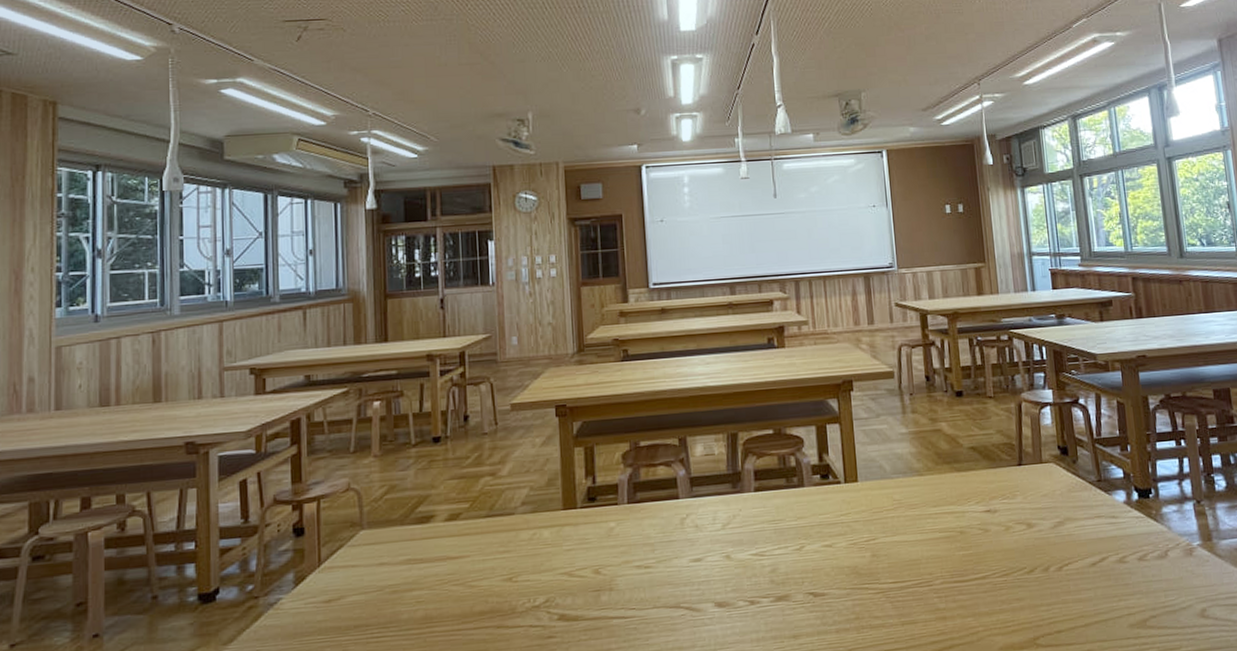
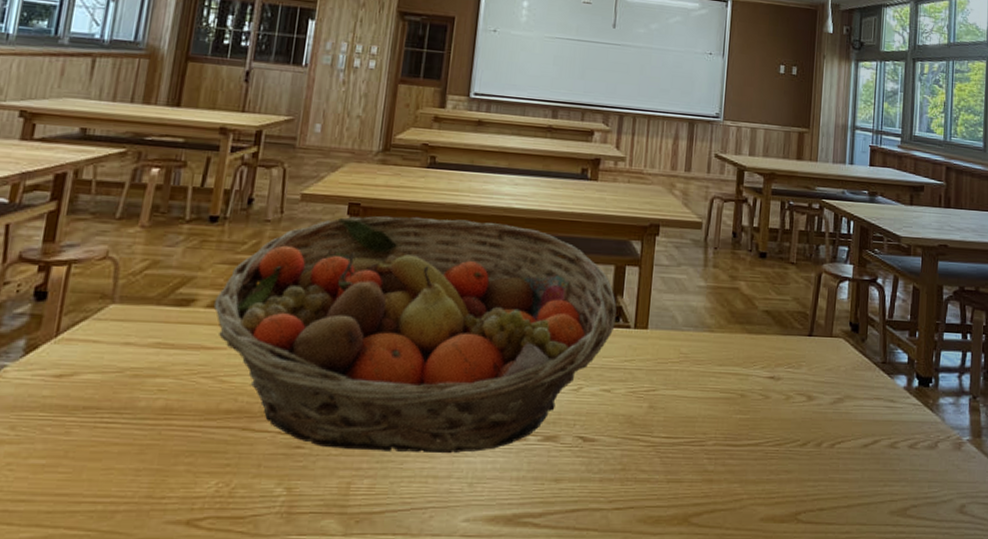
fruit basket: none [450,403,826,634] -> present [213,216,617,454]

